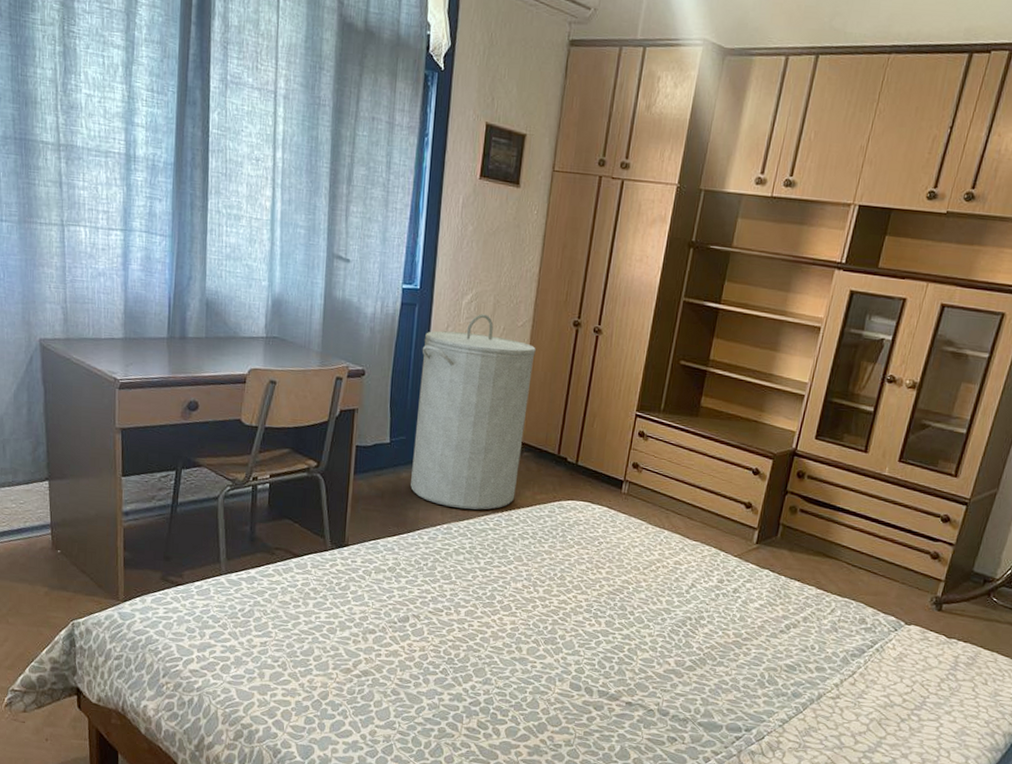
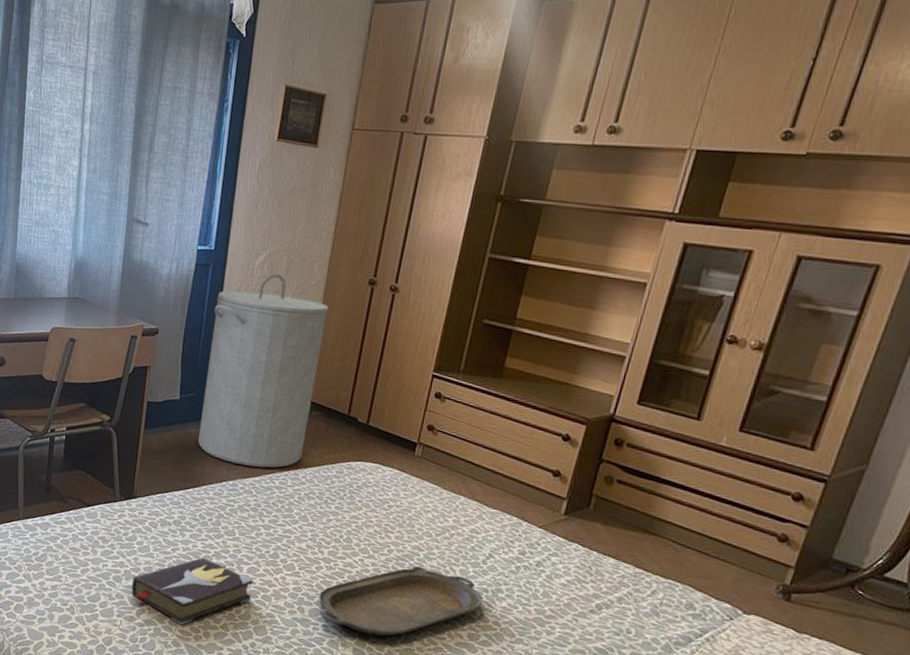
hardback book: none [346,603,471,673] -> present [131,557,253,625]
serving tray: none [535,599,687,670] -> present [318,566,483,637]

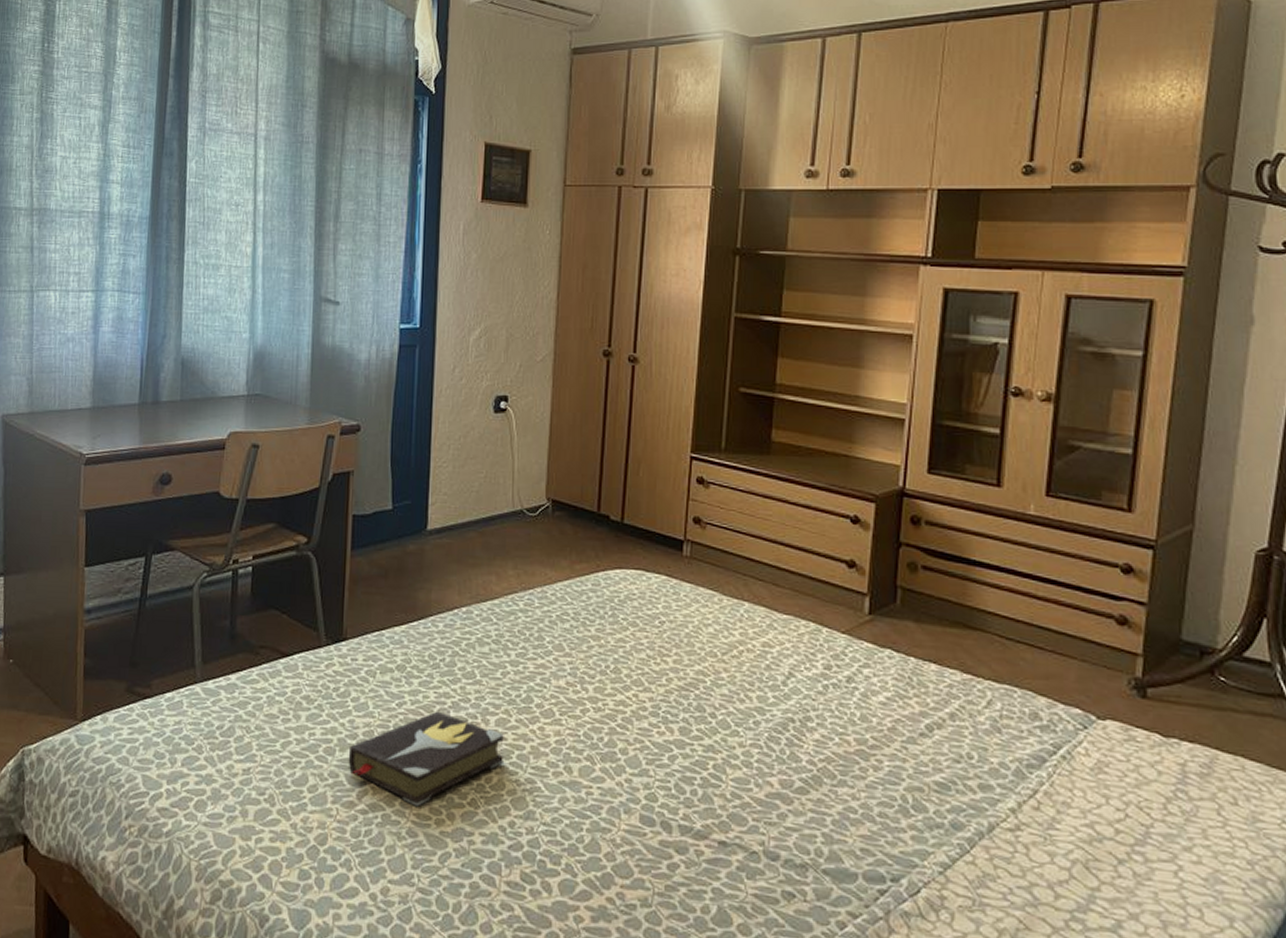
laundry hamper: present [198,273,329,468] -> none [419,350,560,587]
serving tray: present [318,566,483,637] -> none [589,696,790,796]

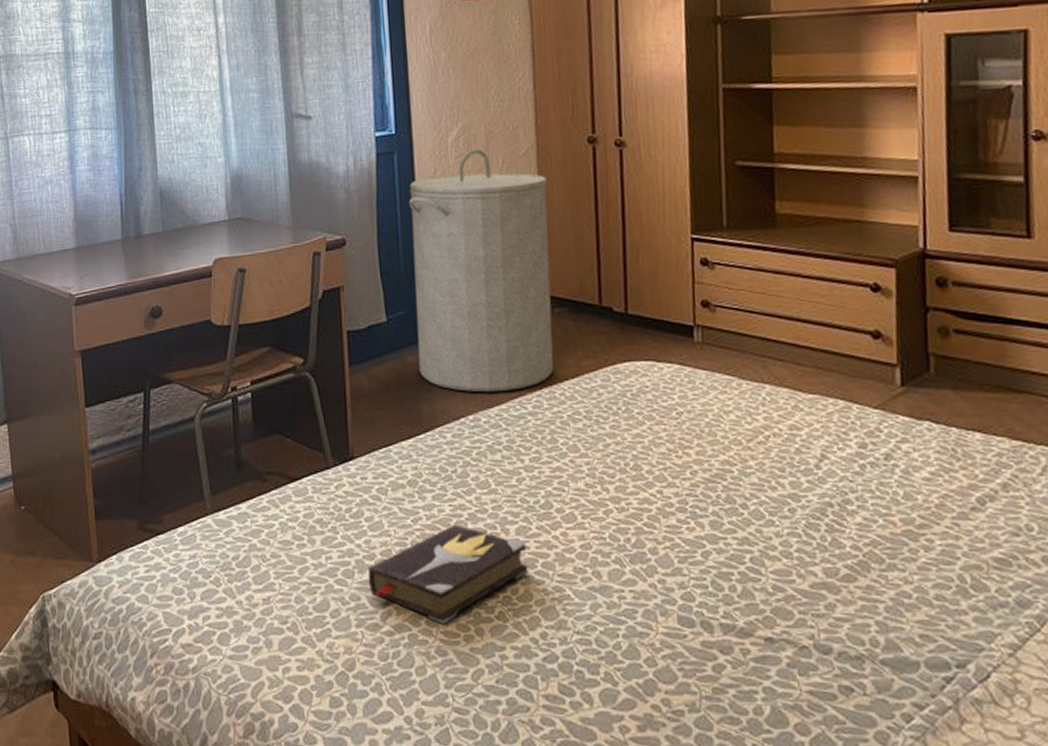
laundry hamper: none [419,350,560,587] -> present [408,148,554,393]

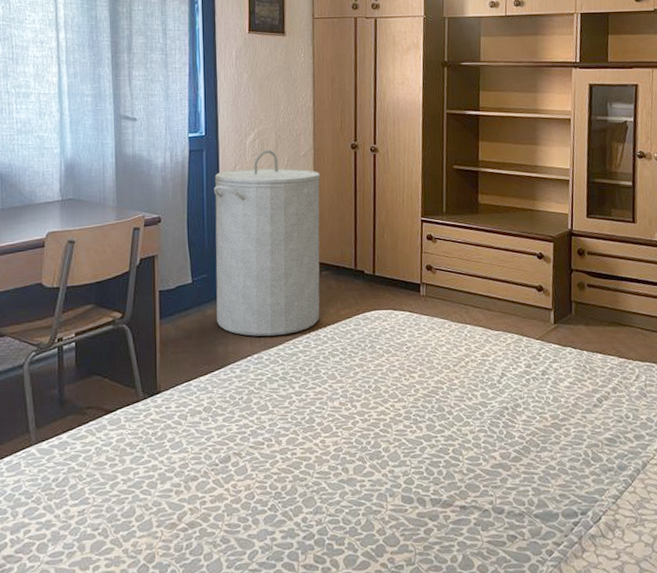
hardback book: present [367,524,528,624] -> none [168,439,295,518]

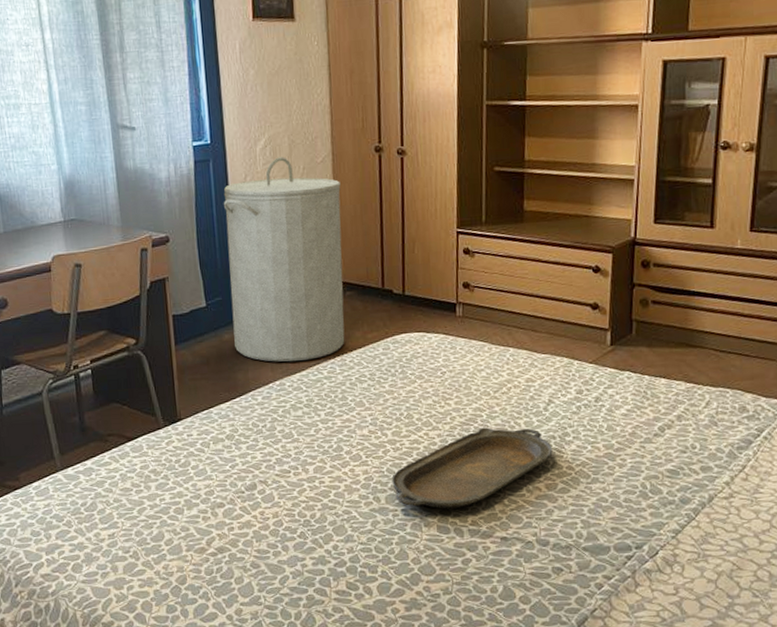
serving tray: none [360,399,506,479] -> present [392,427,553,509]

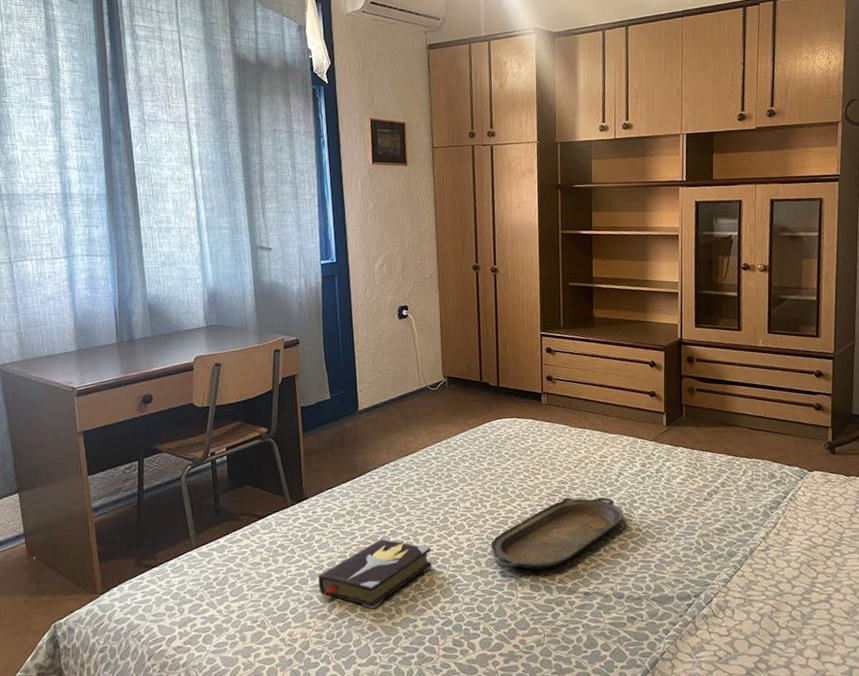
hardback book: none [194,467,323,544] -> present [318,539,432,609]
laundry hamper: present [223,156,345,362] -> none [346,273,450,446]

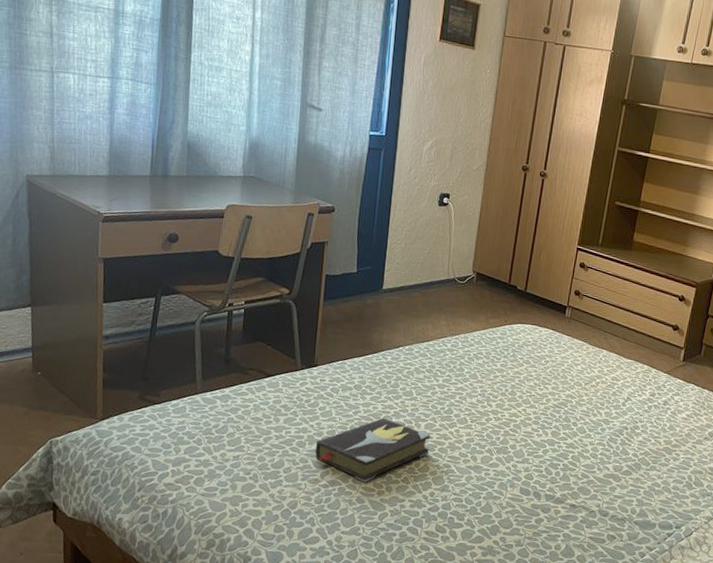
serving tray: present [491,497,624,570] -> none [489,412,624,476]

